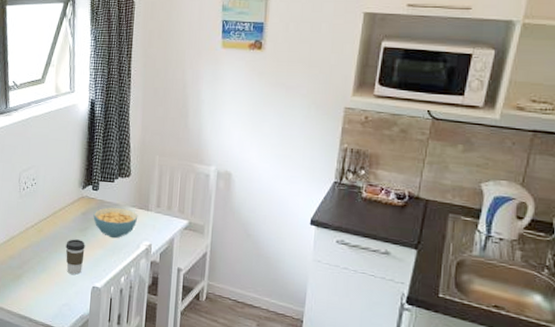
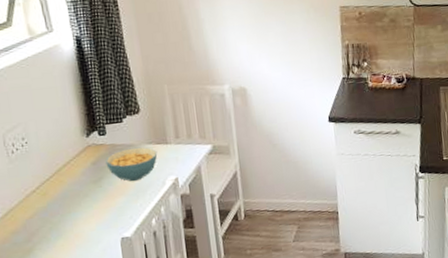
coffee cup: present [65,239,85,275] -> none [79,192,106,232]

